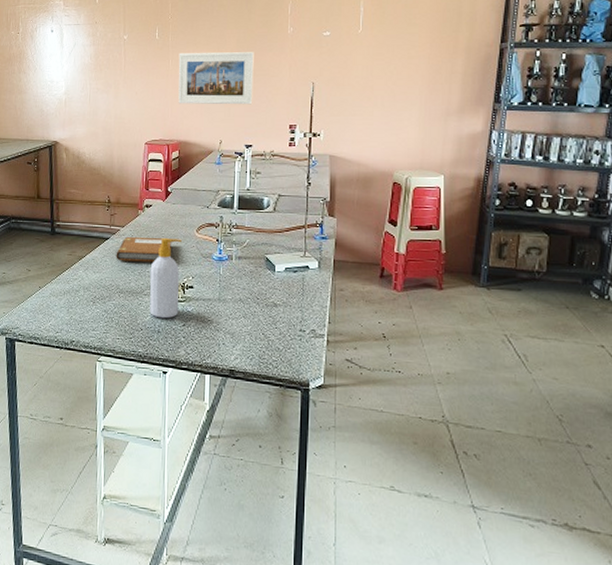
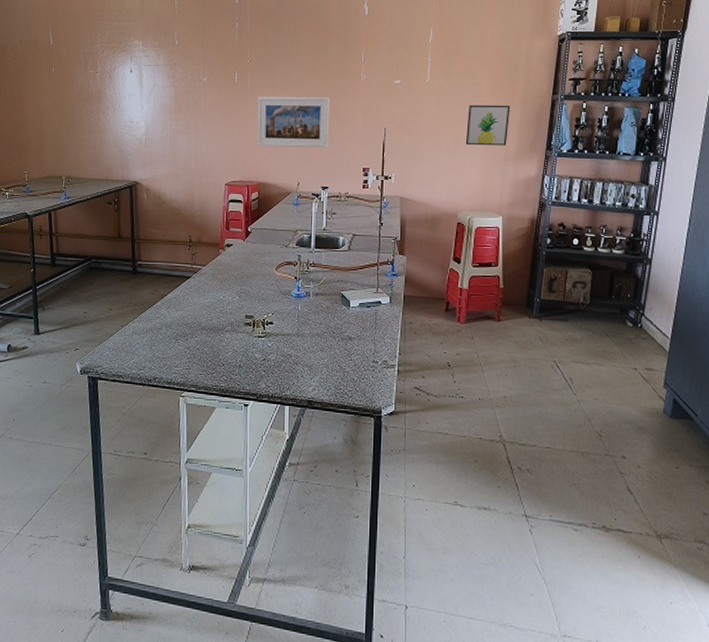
notebook: present [116,237,171,262] -> none [197,276,252,300]
soap bottle: present [149,237,182,319] -> none [231,275,262,354]
wall art: none [402,55,453,100] -> present [465,105,511,146]

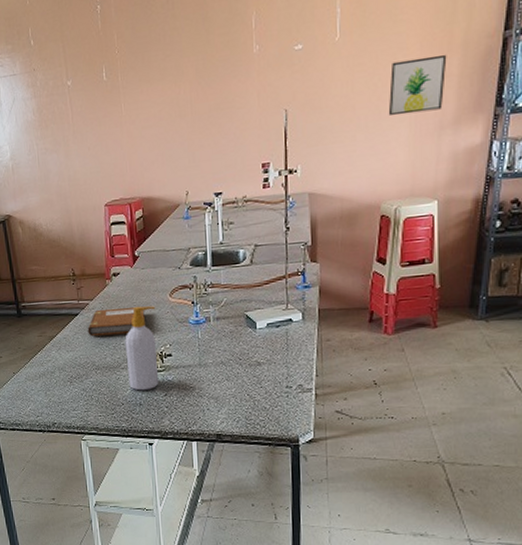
notebook: none [197,276,252,300] -> present [87,307,145,337]
soap bottle: none [231,275,262,354] -> present [125,306,159,391]
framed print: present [257,96,330,148] -> none [131,81,219,155]

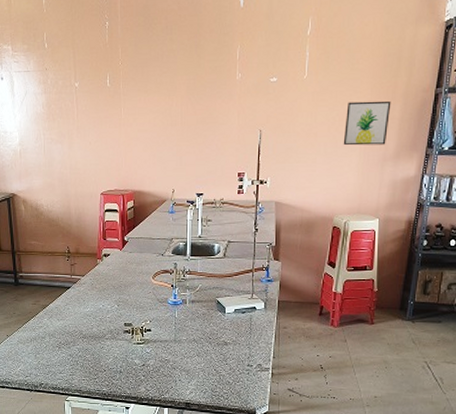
notebook: present [87,307,145,337] -> none [78,286,129,309]
soap bottle: present [125,306,159,391] -> none [110,285,139,360]

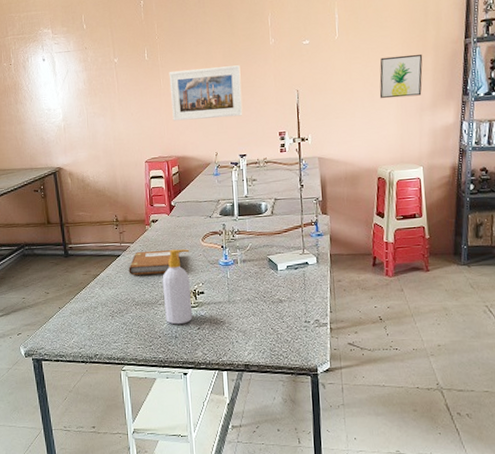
notebook: none [78,286,129,309] -> present [128,250,180,276]
soap bottle: none [110,285,139,360] -> present [162,249,193,325]
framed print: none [130,99,204,154] -> present [169,65,243,121]

